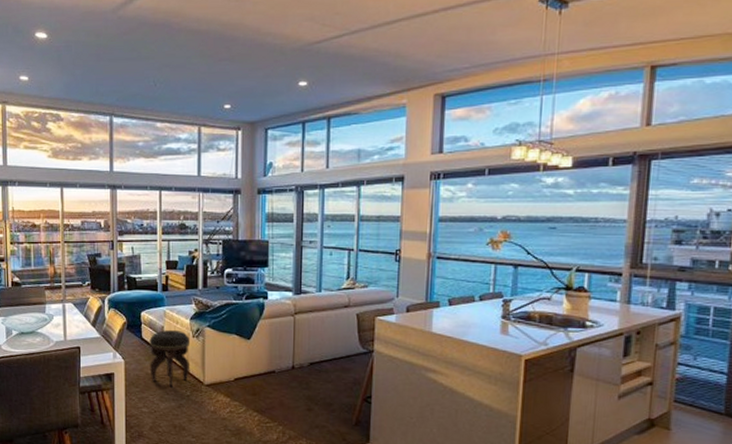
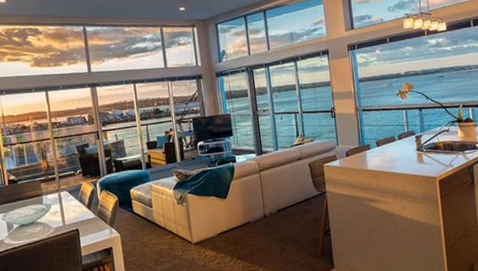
footstool: present [149,329,191,387] -> none [140,200,179,251]

